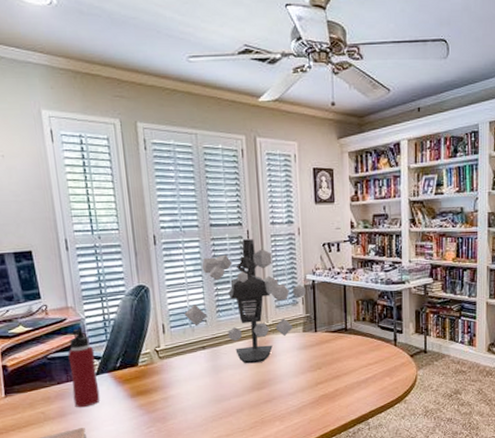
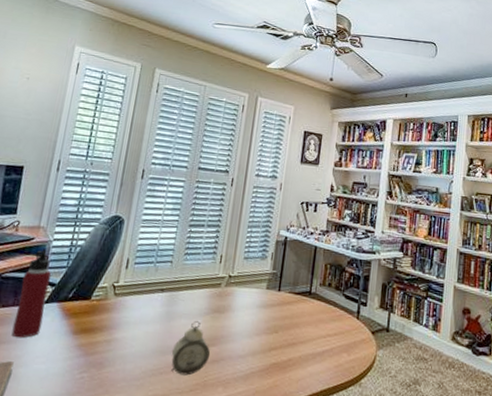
desk lamp: present [184,239,306,364] -> none [152,186,277,316]
alarm clock: none [226,369,262,417] -> present [171,320,211,376]

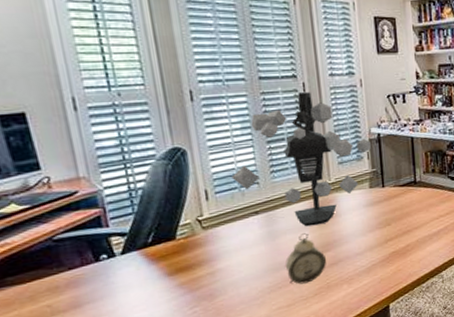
water bottle: present [11,249,52,338] -> none [81,200,128,295]
desk lamp: none [152,186,277,316] -> present [231,92,371,227]

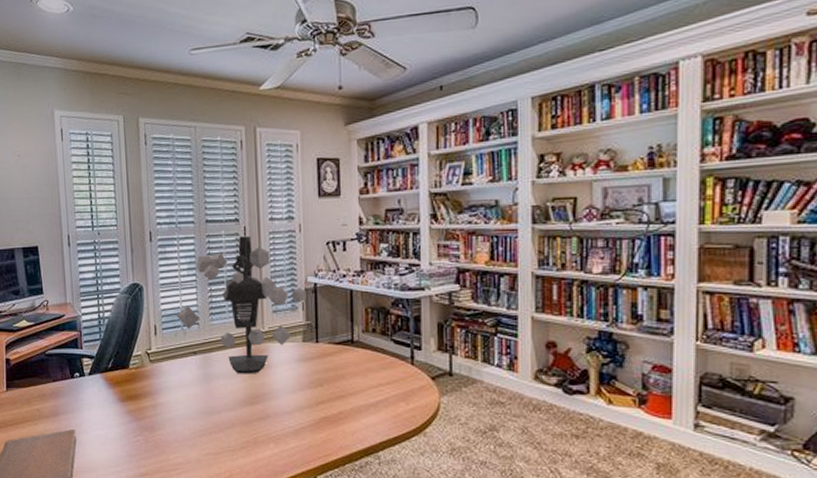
alarm clock: present [285,232,327,285] -> none [217,379,256,434]

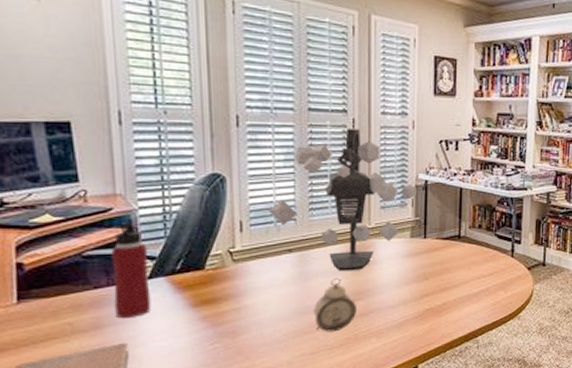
water bottle: none [64,324,92,409] -> present [111,220,151,319]
alarm clock: none [217,379,256,434] -> present [314,277,358,332]

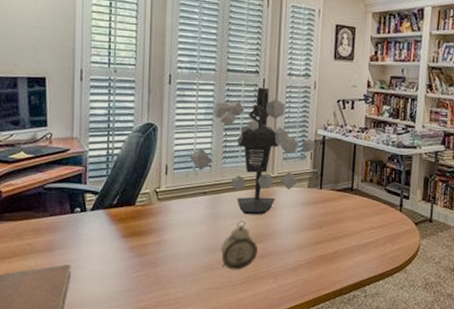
water bottle: present [111,220,151,319] -> none [64,159,93,244]

